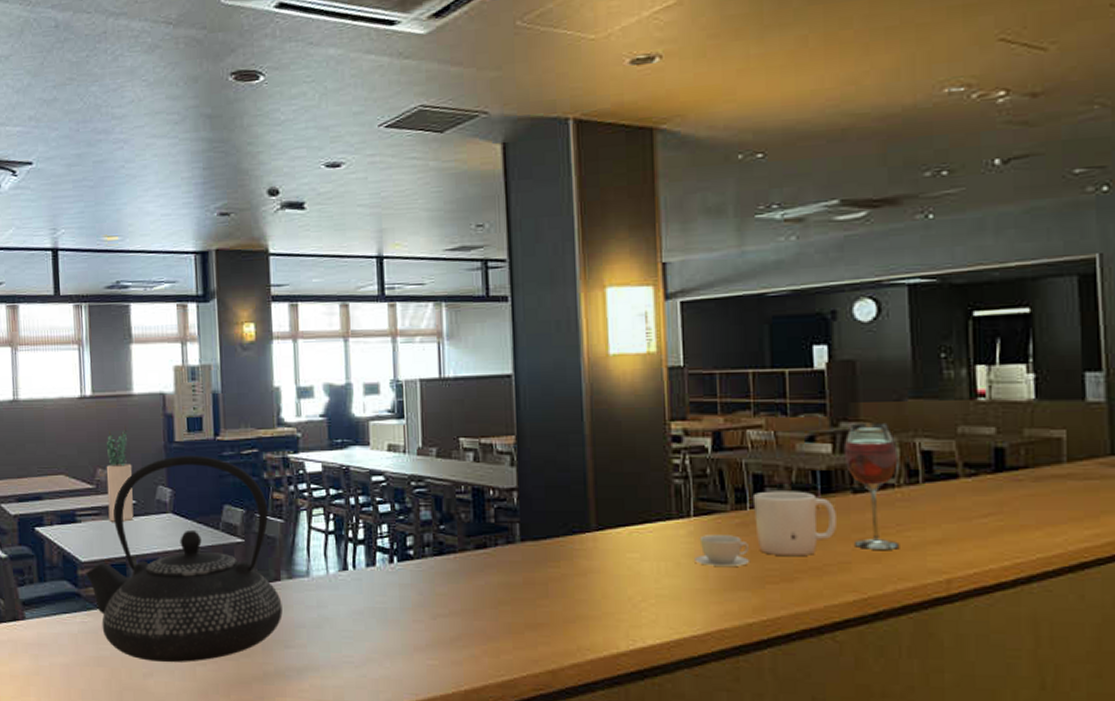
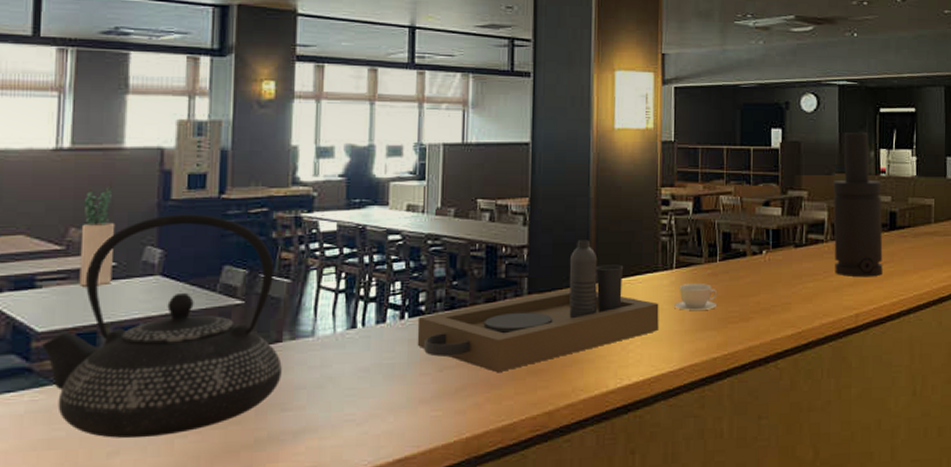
serving tray: none [406,482,677,625] -> present [417,240,659,373]
mug: present [752,491,838,557] -> none [721,246,783,301]
wineglass: present [843,422,900,549] -> none [789,191,827,292]
dispenser: none [906,345,986,531] -> present [833,133,883,276]

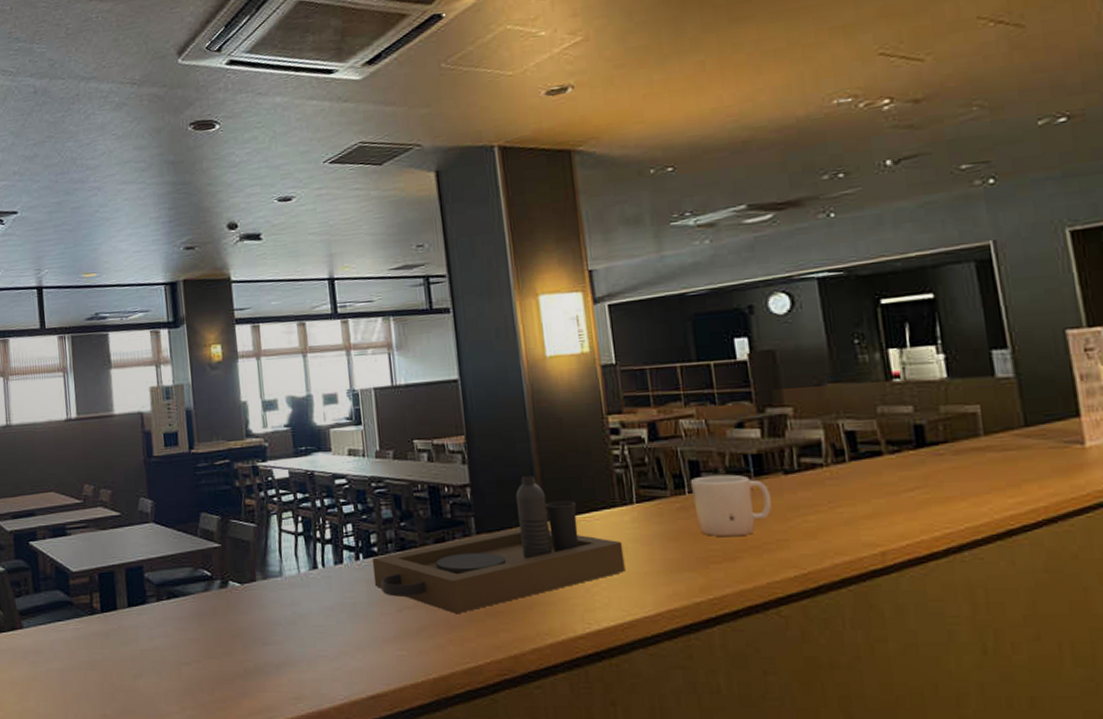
teapot: present [42,214,282,439] -> none [77,468,260,664]
vase: present [79,181,116,286] -> none [91,443,119,533]
teacup: present [674,284,718,310] -> none [640,519,694,549]
mug: none [721,246,783,301] -> present [690,474,773,537]
dispenser: present [833,133,883,276] -> none [827,331,914,506]

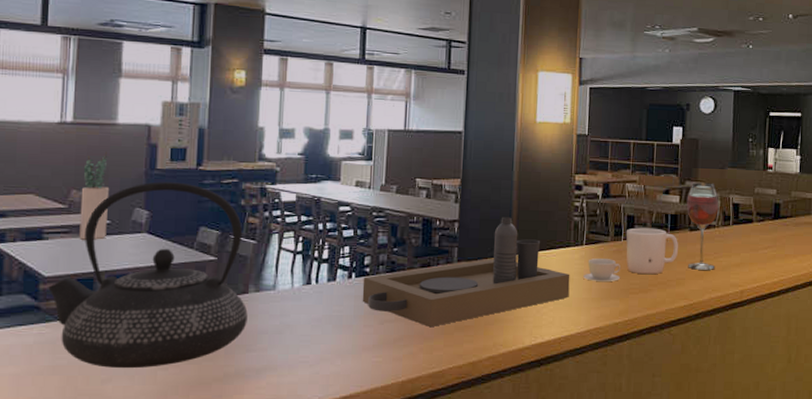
teapot: none [77,468,260,664] -> present [48,182,248,369]
vase: none [91,443,119,533] -> present [79,151,110,240]
teacup: none [640,519,694,549] -> present [583,258,621,281]
wineglass: none [771,406,834,527] -> present [686,182,719,270]

